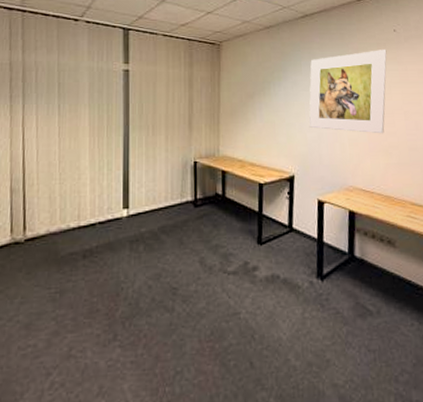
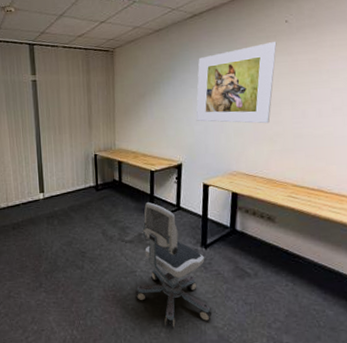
office chair: none [239,222,332,391] -> present [135,202,212,329]

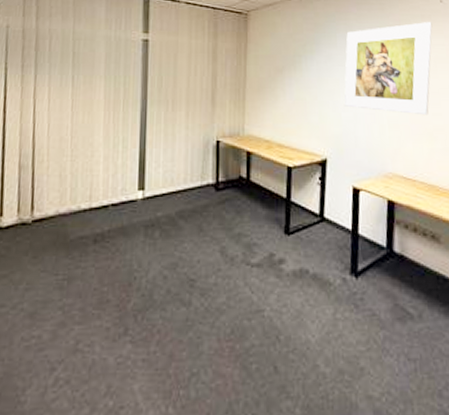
office chair: present [135,202,212,329] -> none [262,210,366,401]

